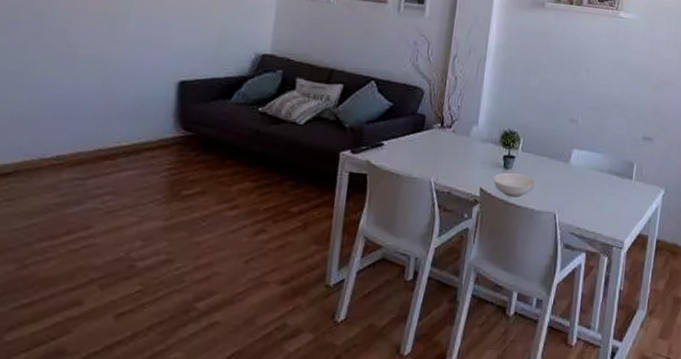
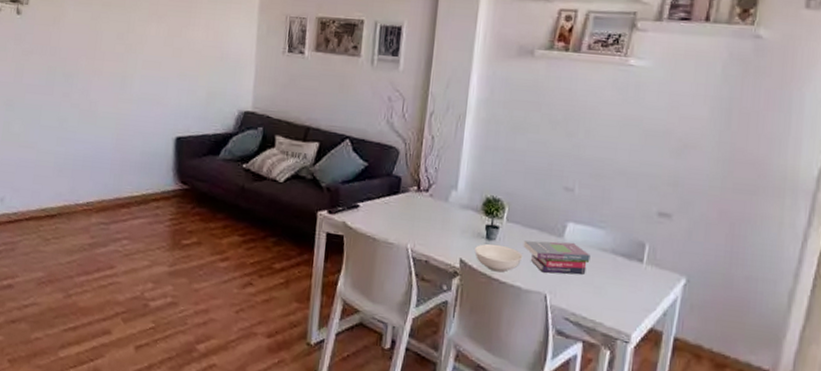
books: none [535,166,592,195] -> present [523,240,591,275]

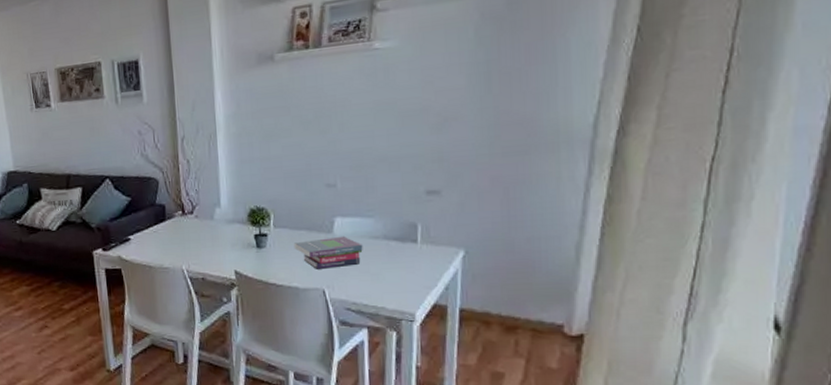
bowl: present [475,243,523,272] -> none [247,250,296,277]

